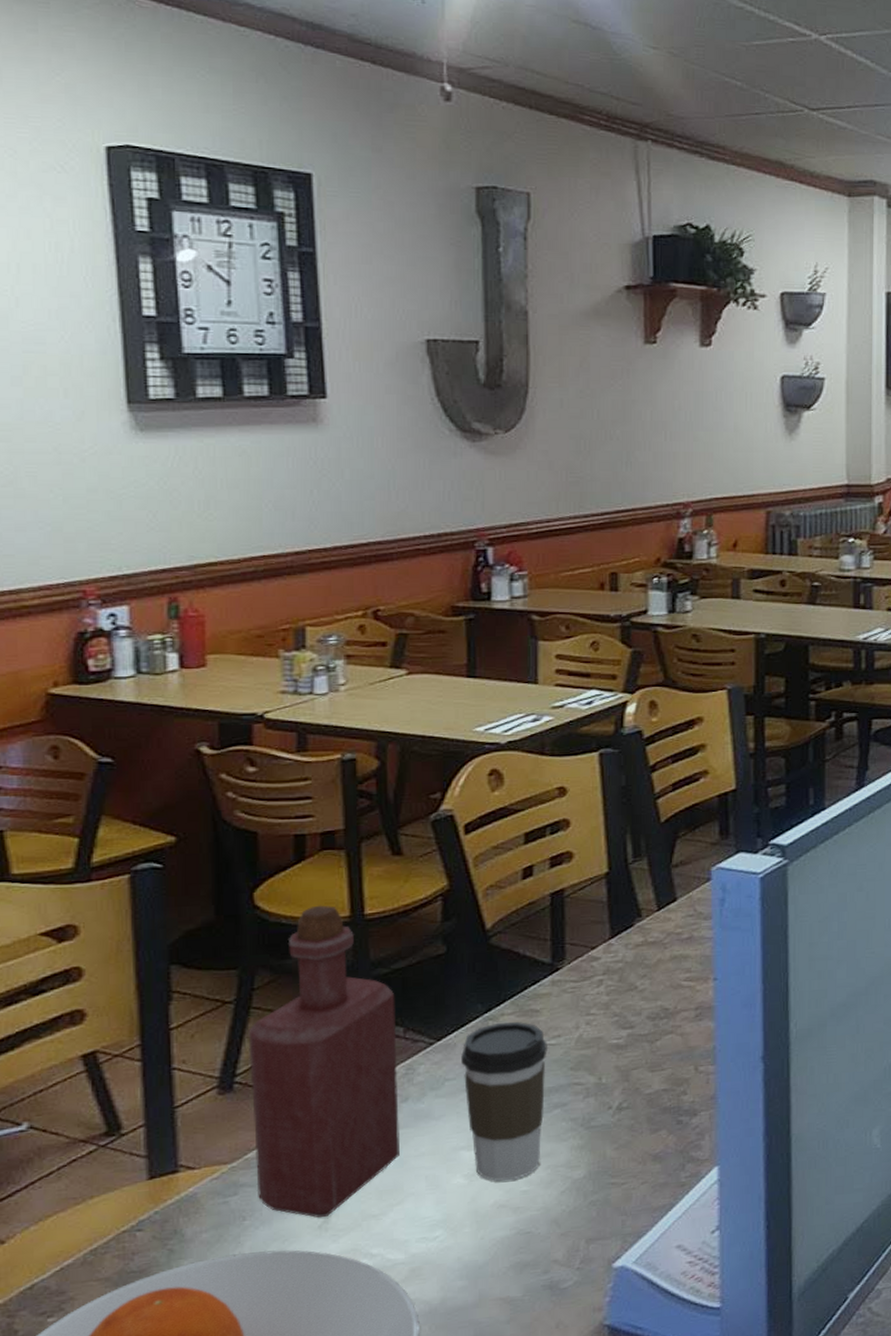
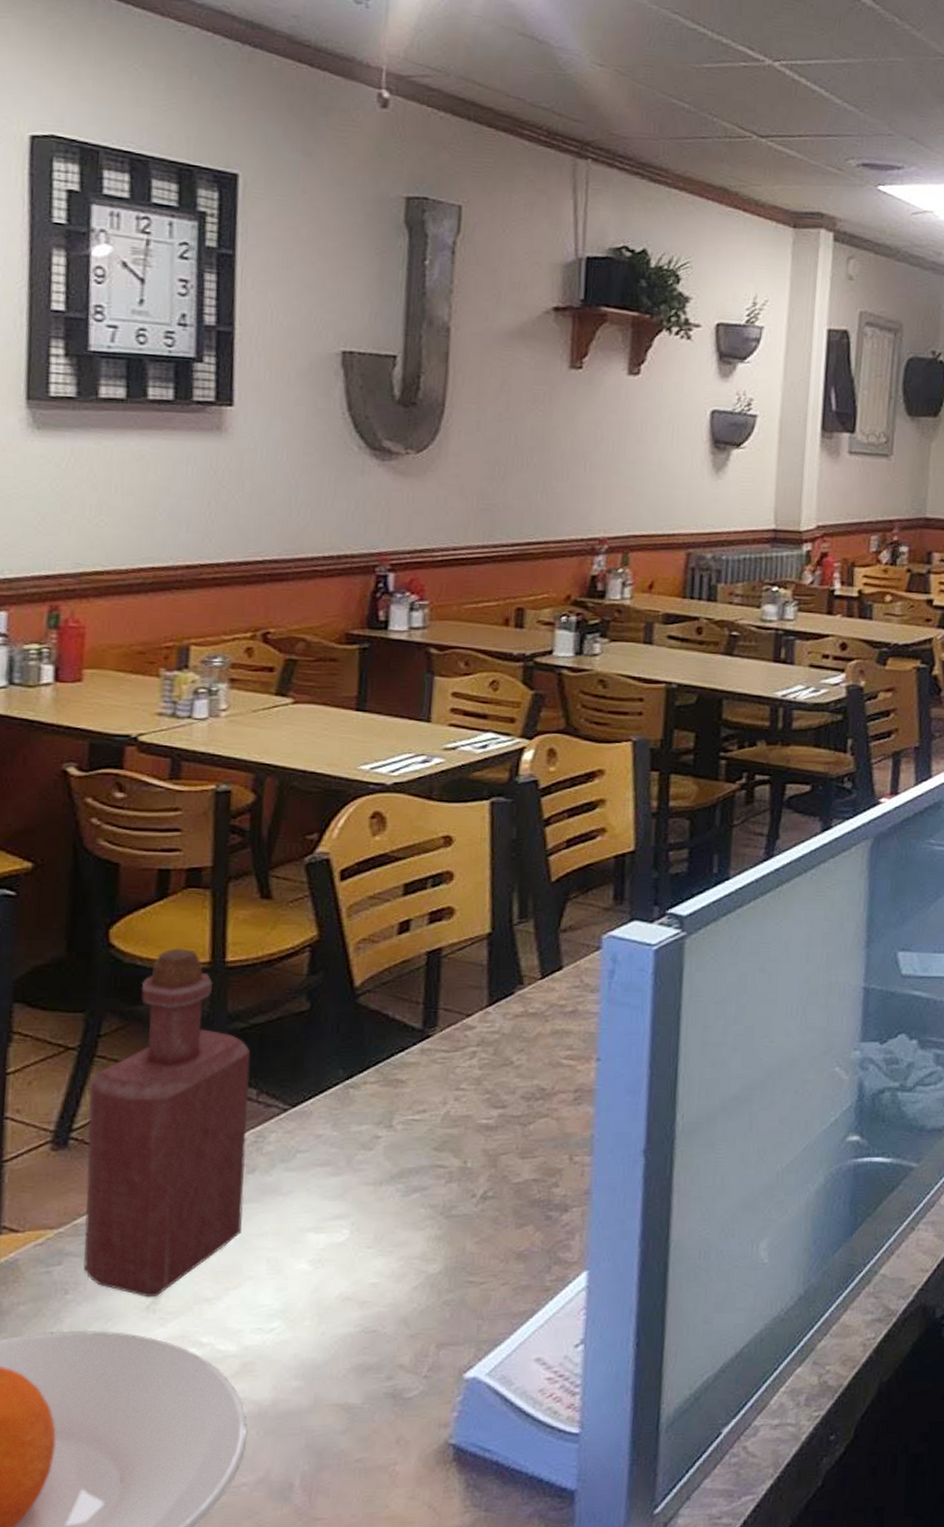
coffee cup: present [461,1021,547,1181] -> none [316,1091,411,1271]

